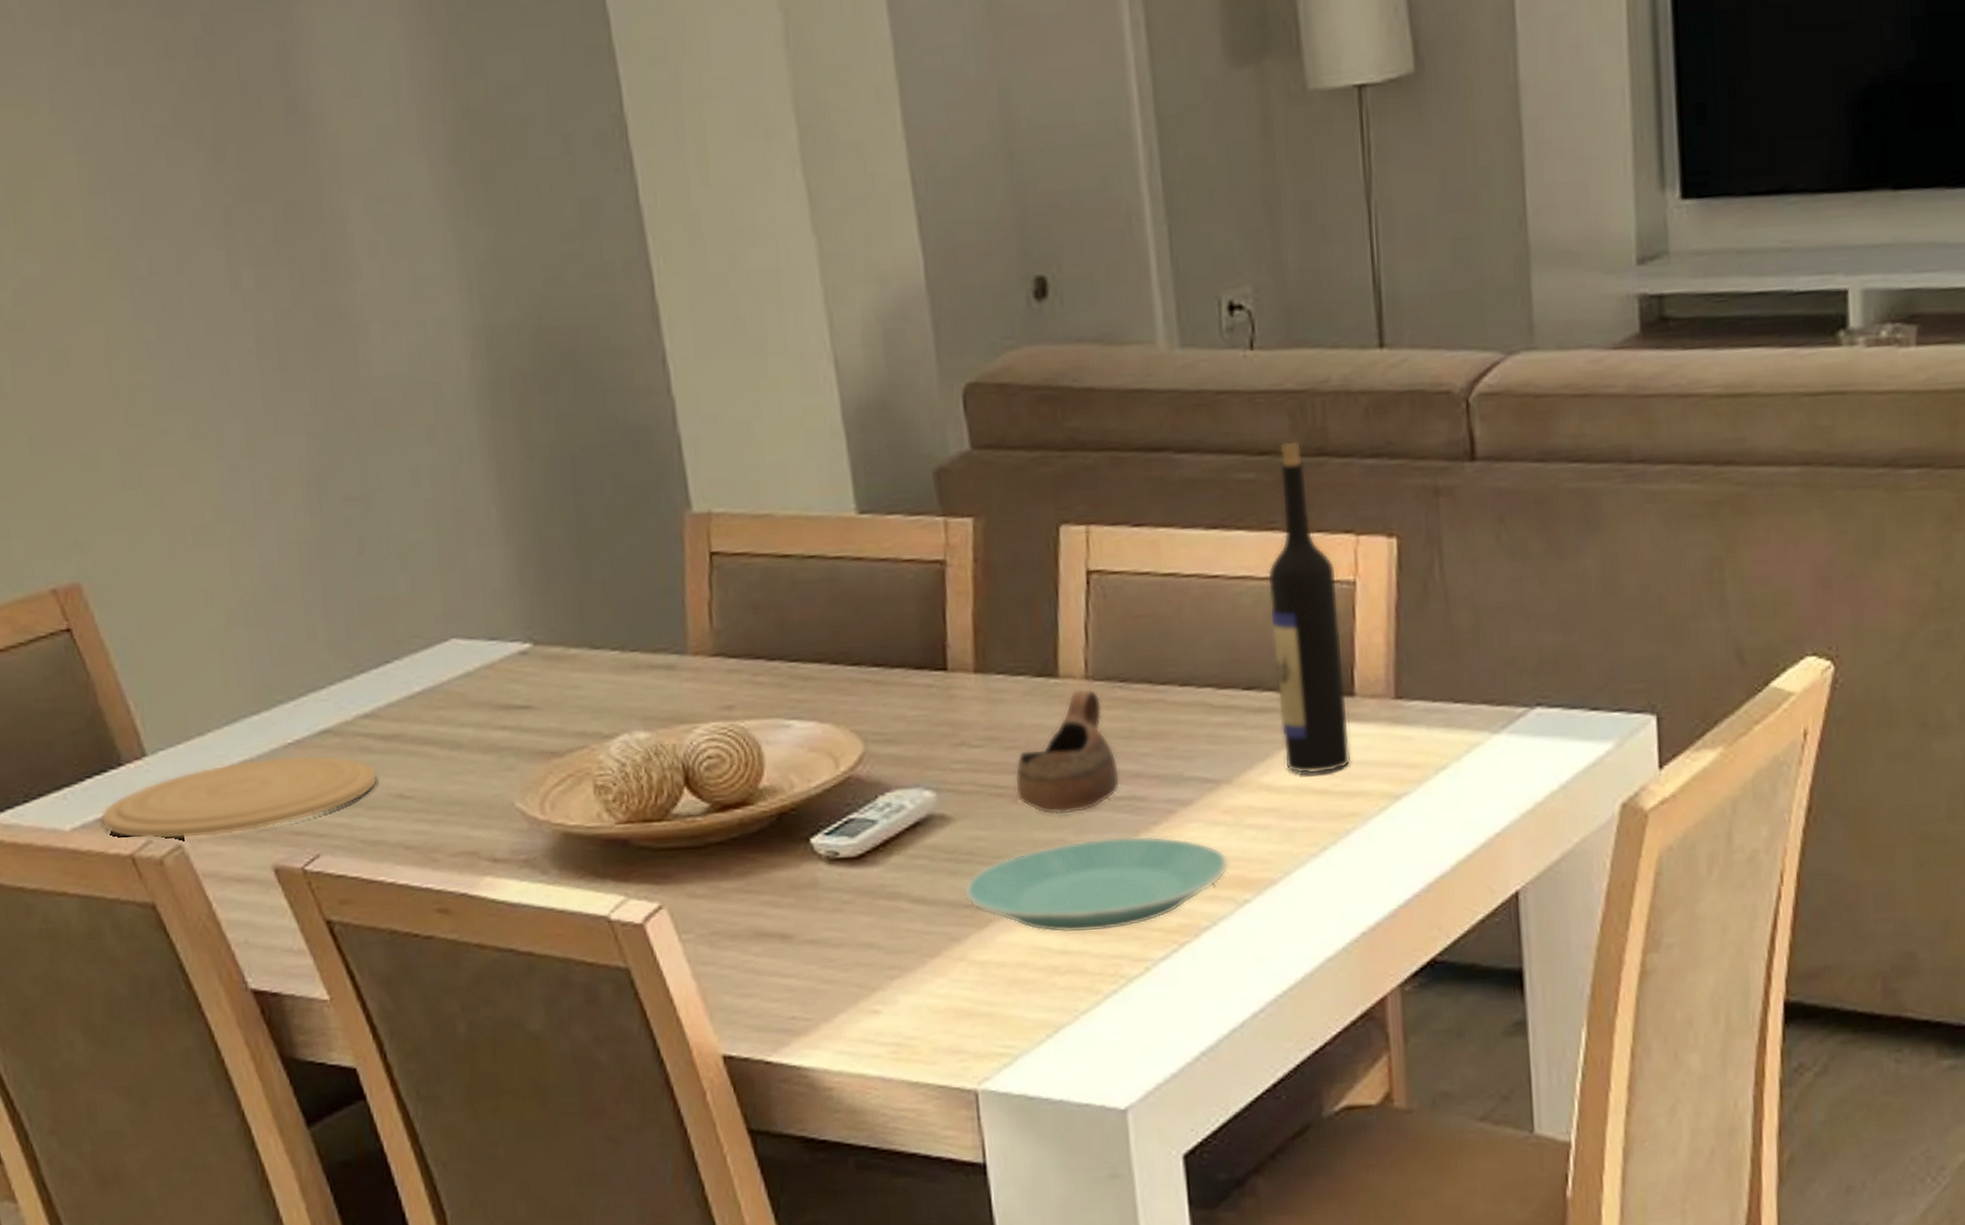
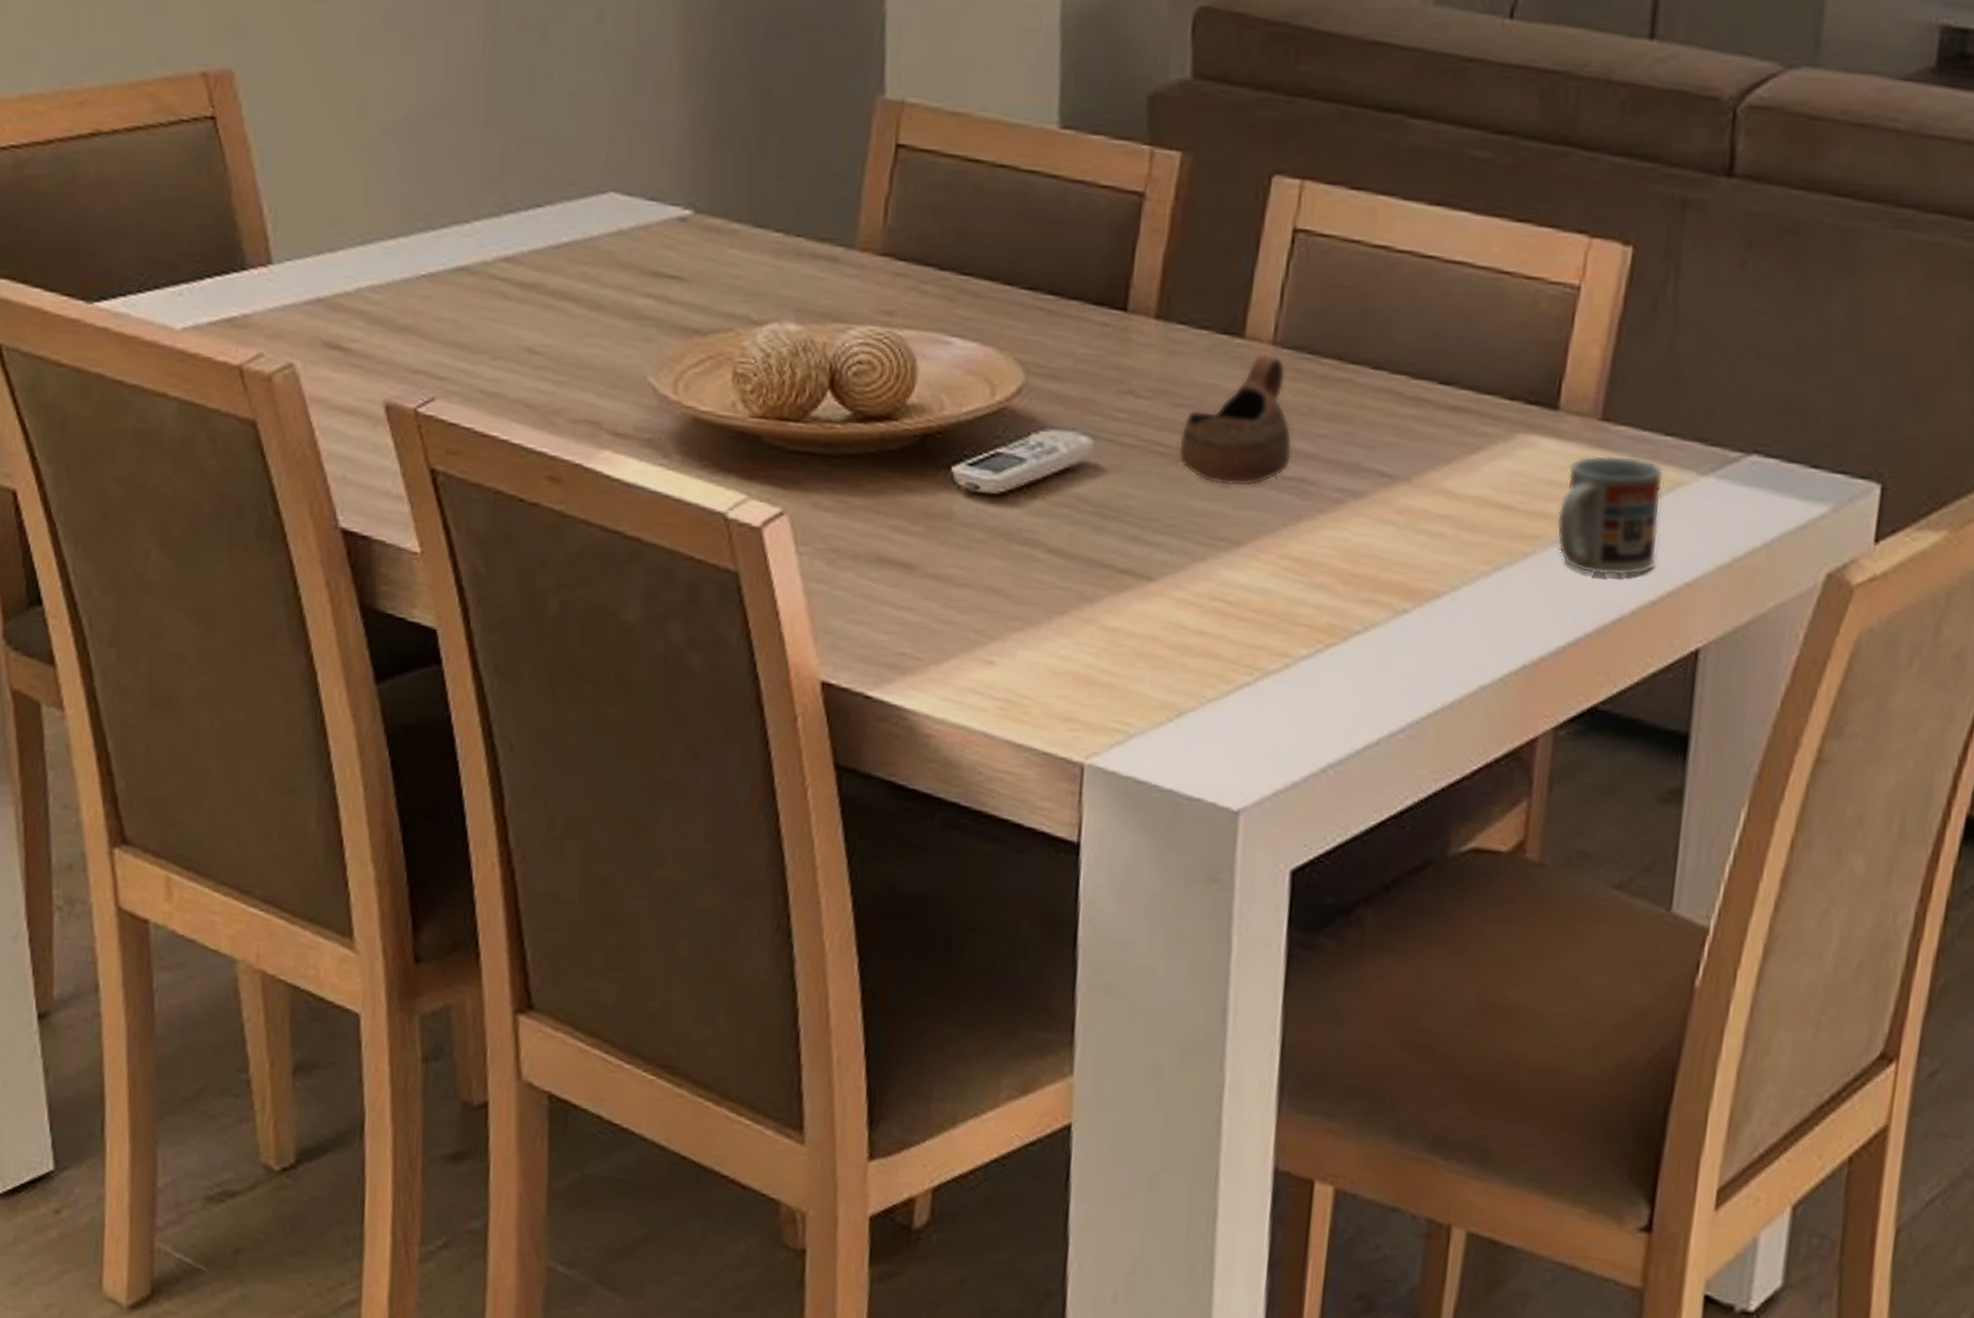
plate: present [101,755,378,840] -> none [214,285,509,361]
plate: present [963,835,1229,933] -> none [1105,516,1394,618]
wine bottle: present [1267,441,1351,774] -> none [1471,124,1561,488]
cup: none [1370,727,1466,840] -> present [1556,455,1664,576]

